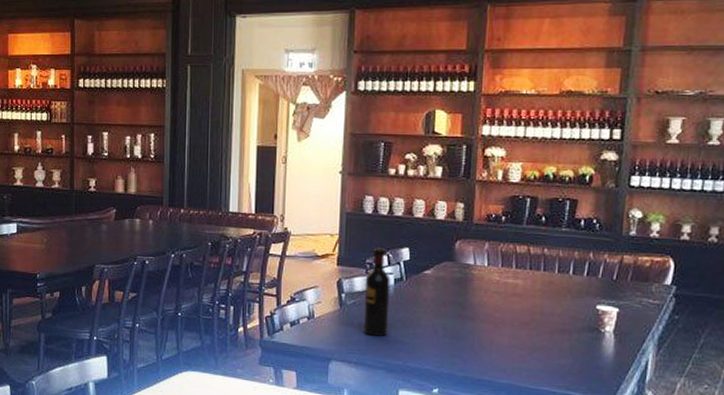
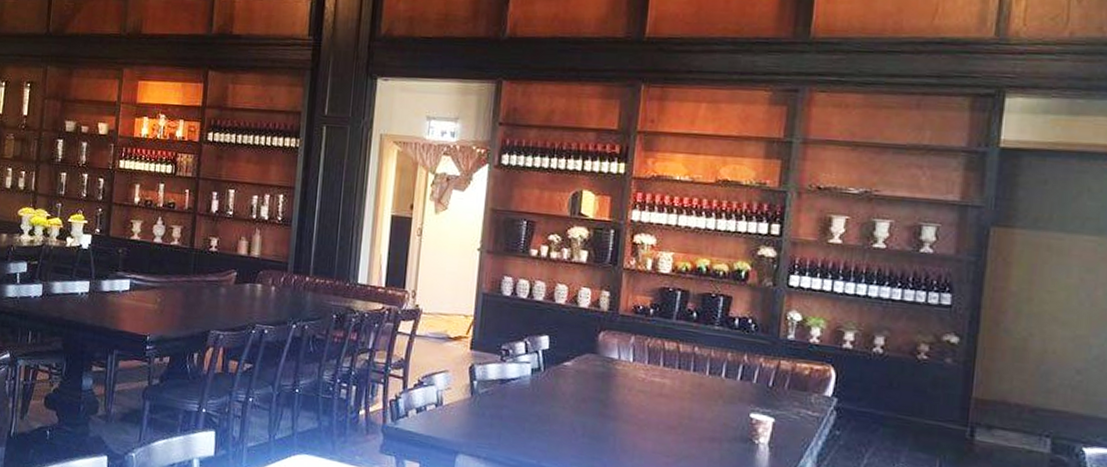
wine bottle: present [363,248,391,336] -> none [495,333,527,431]

